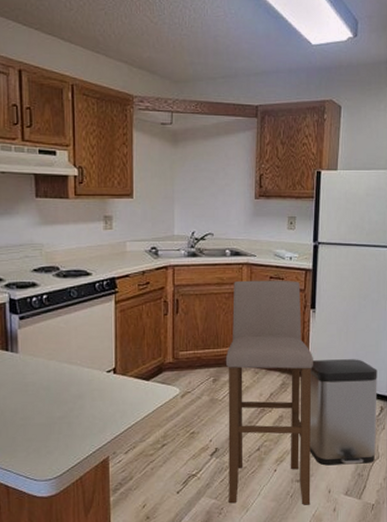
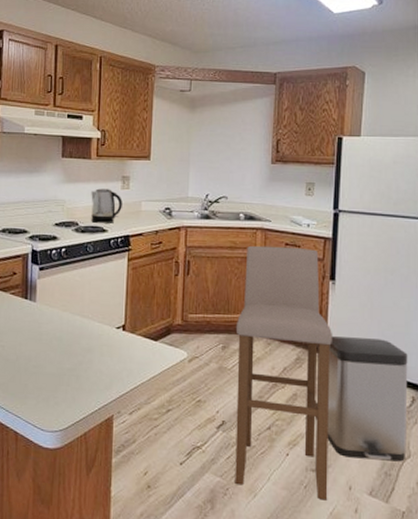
kettle: none [71,230,106,266] -> present [91,188,122,223]

